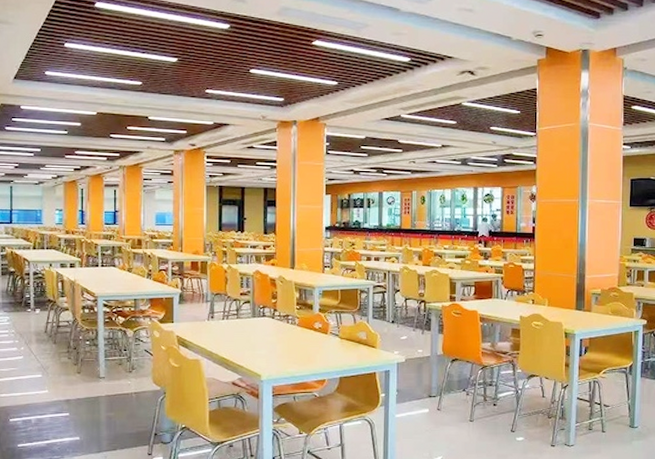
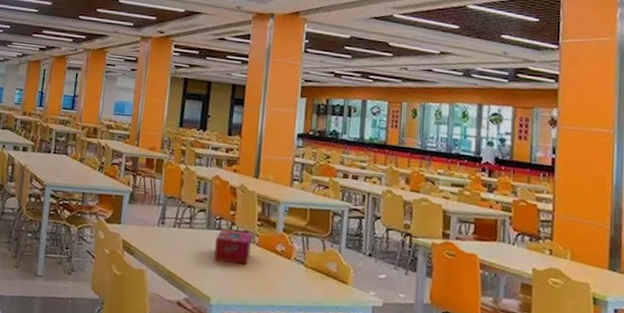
tissue box: none [261,315,292,344] -> present [214,229,252,265]

